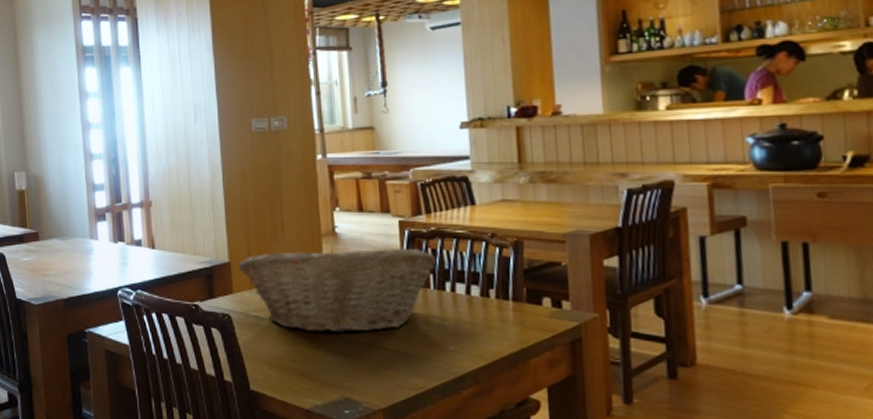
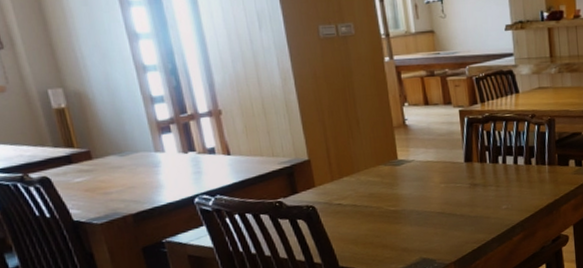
fruit basket: present [238,244,437,334] -> none [318,132,491,211]

